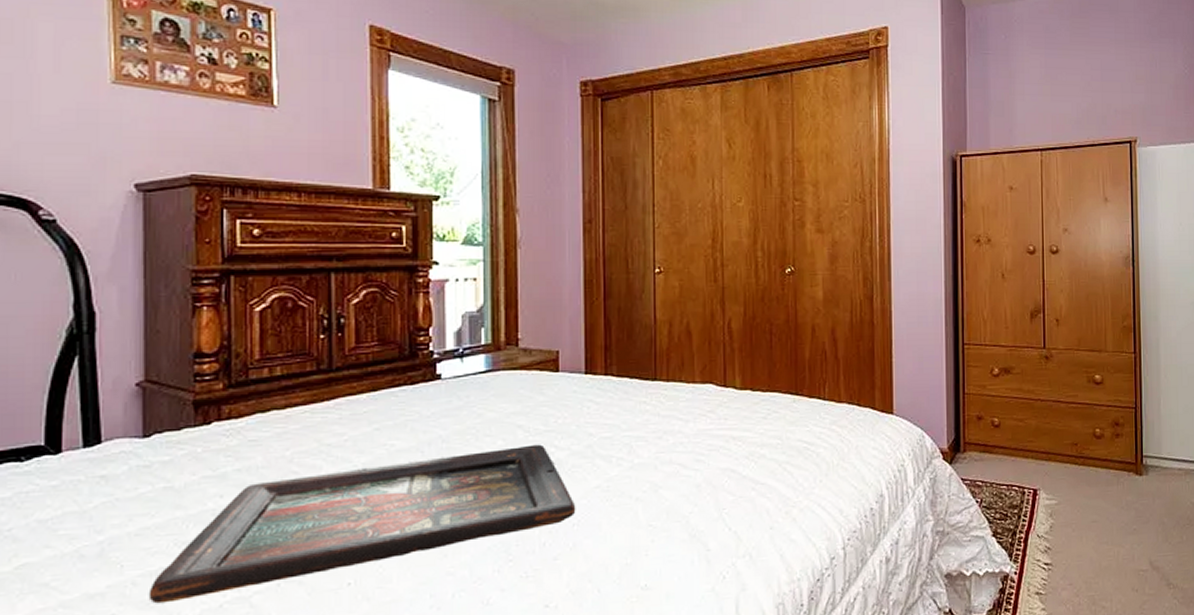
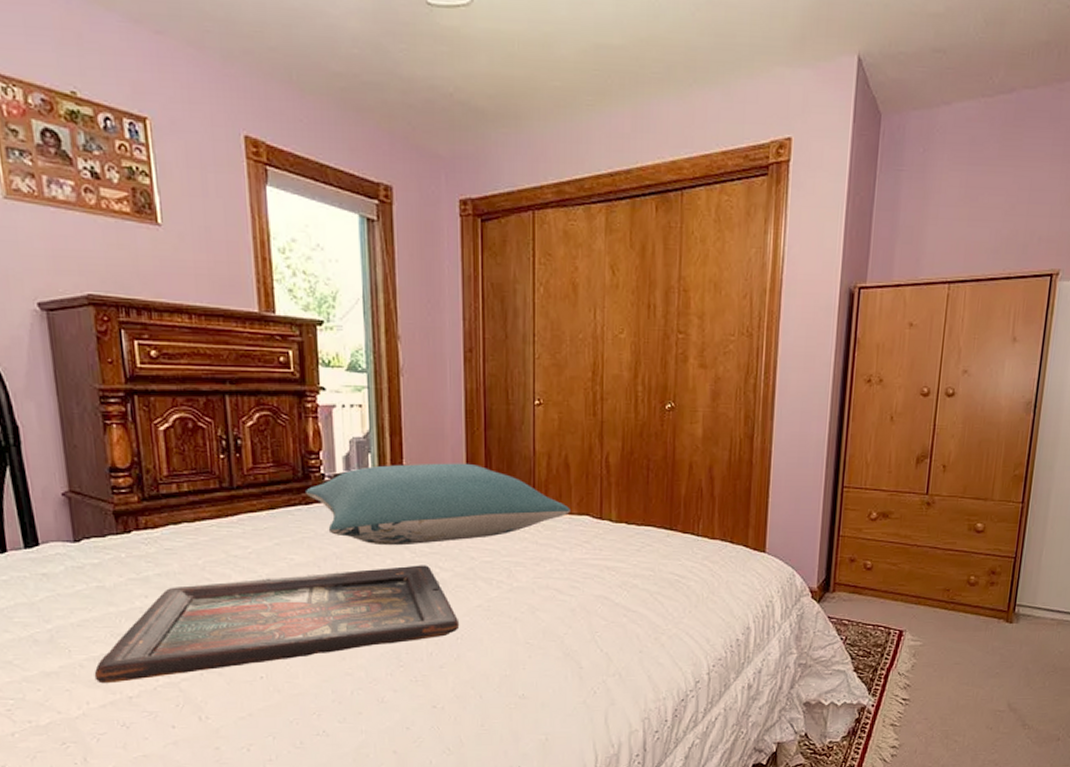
pillow: none [412,334,693,426] -> present [306,463,570,546]

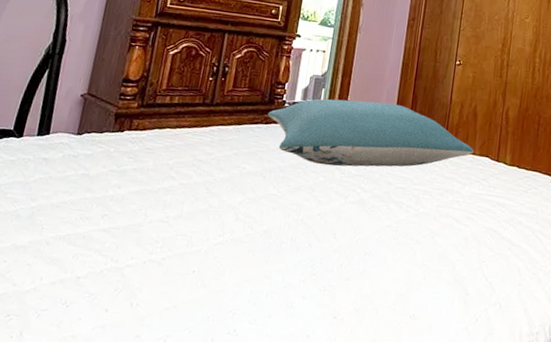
decorative tray: present [94,565,460,684] -> none [54,181,370,262]

